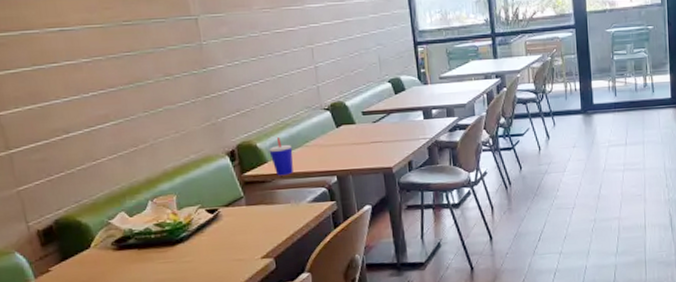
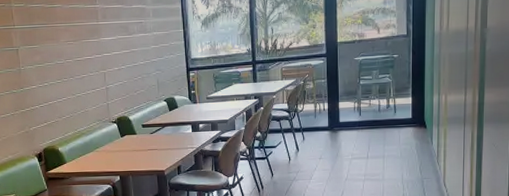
beverage cup: present [269,138,293,176] -> none [68,144,86,174]

